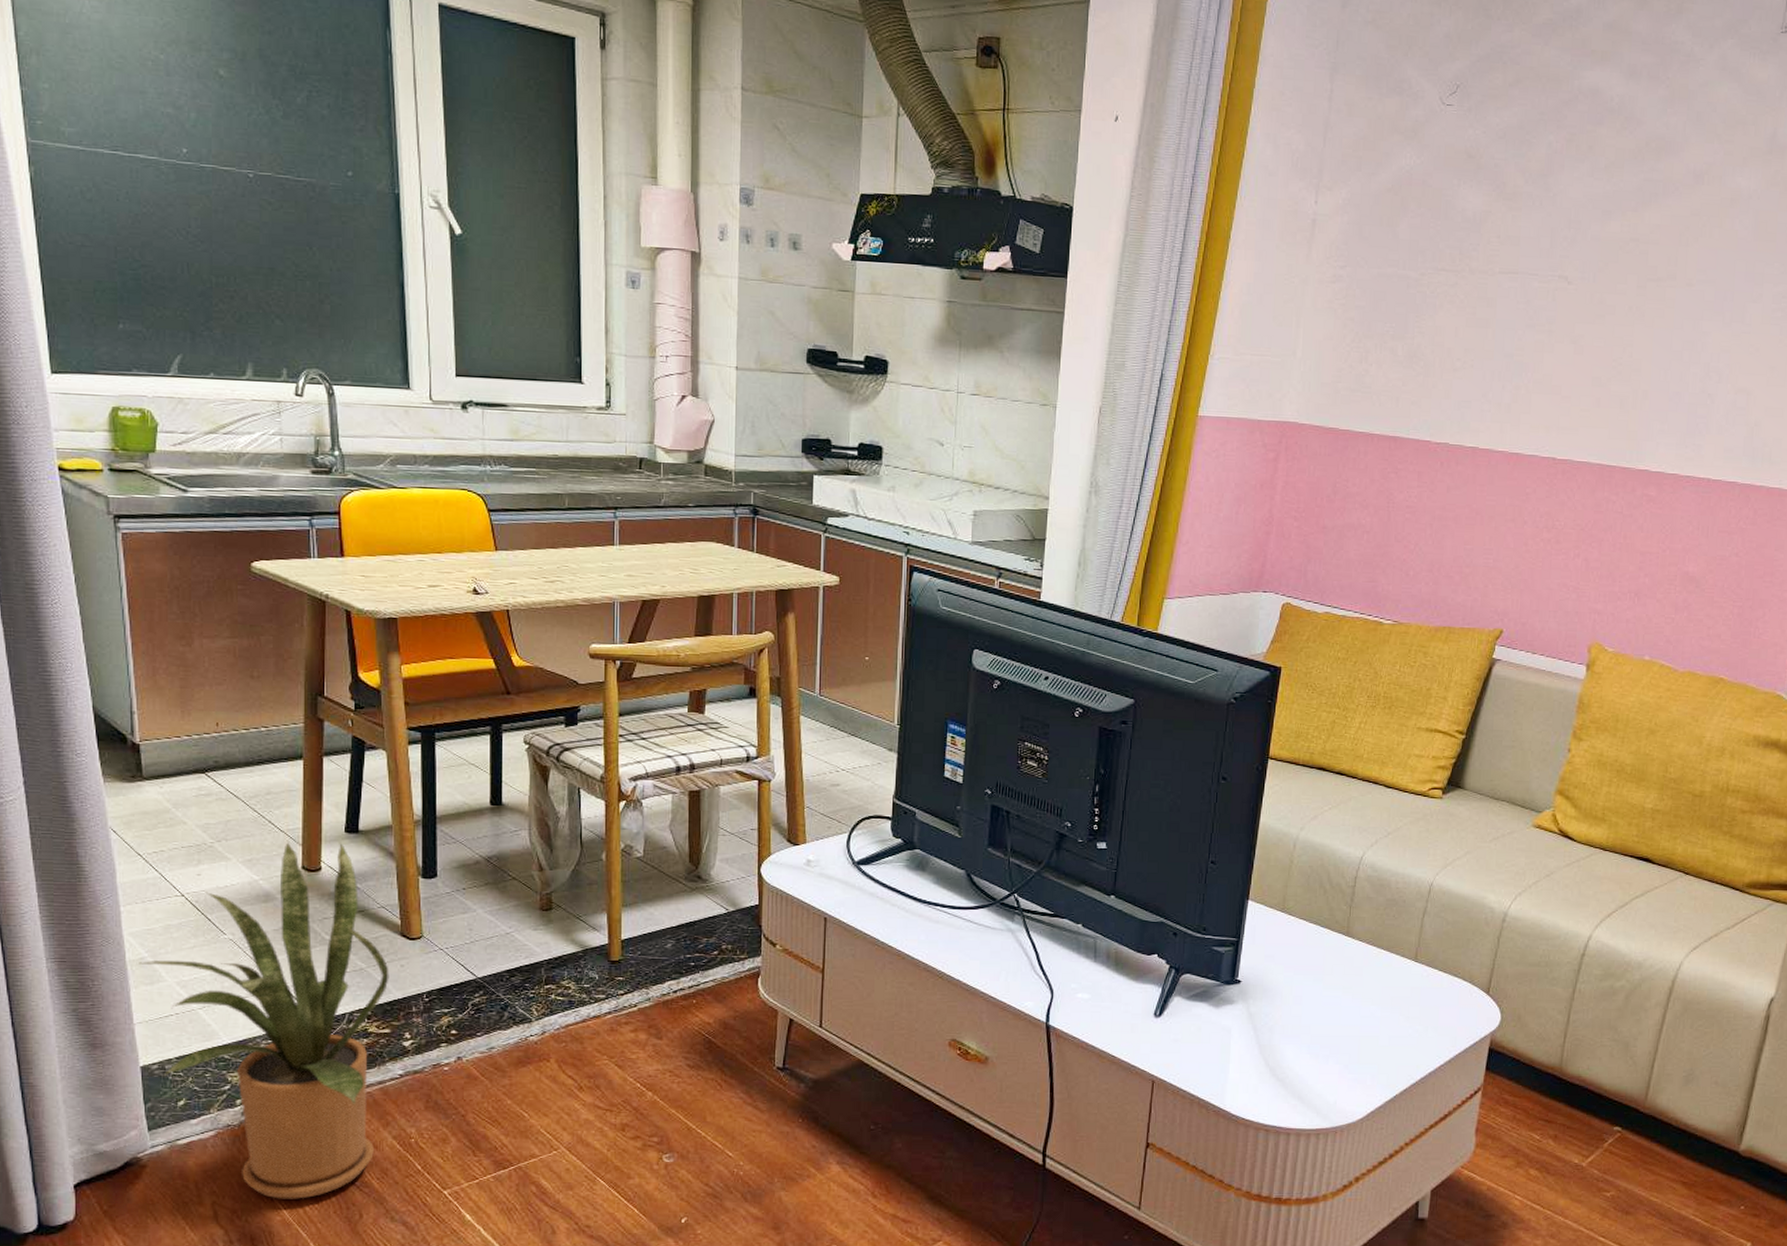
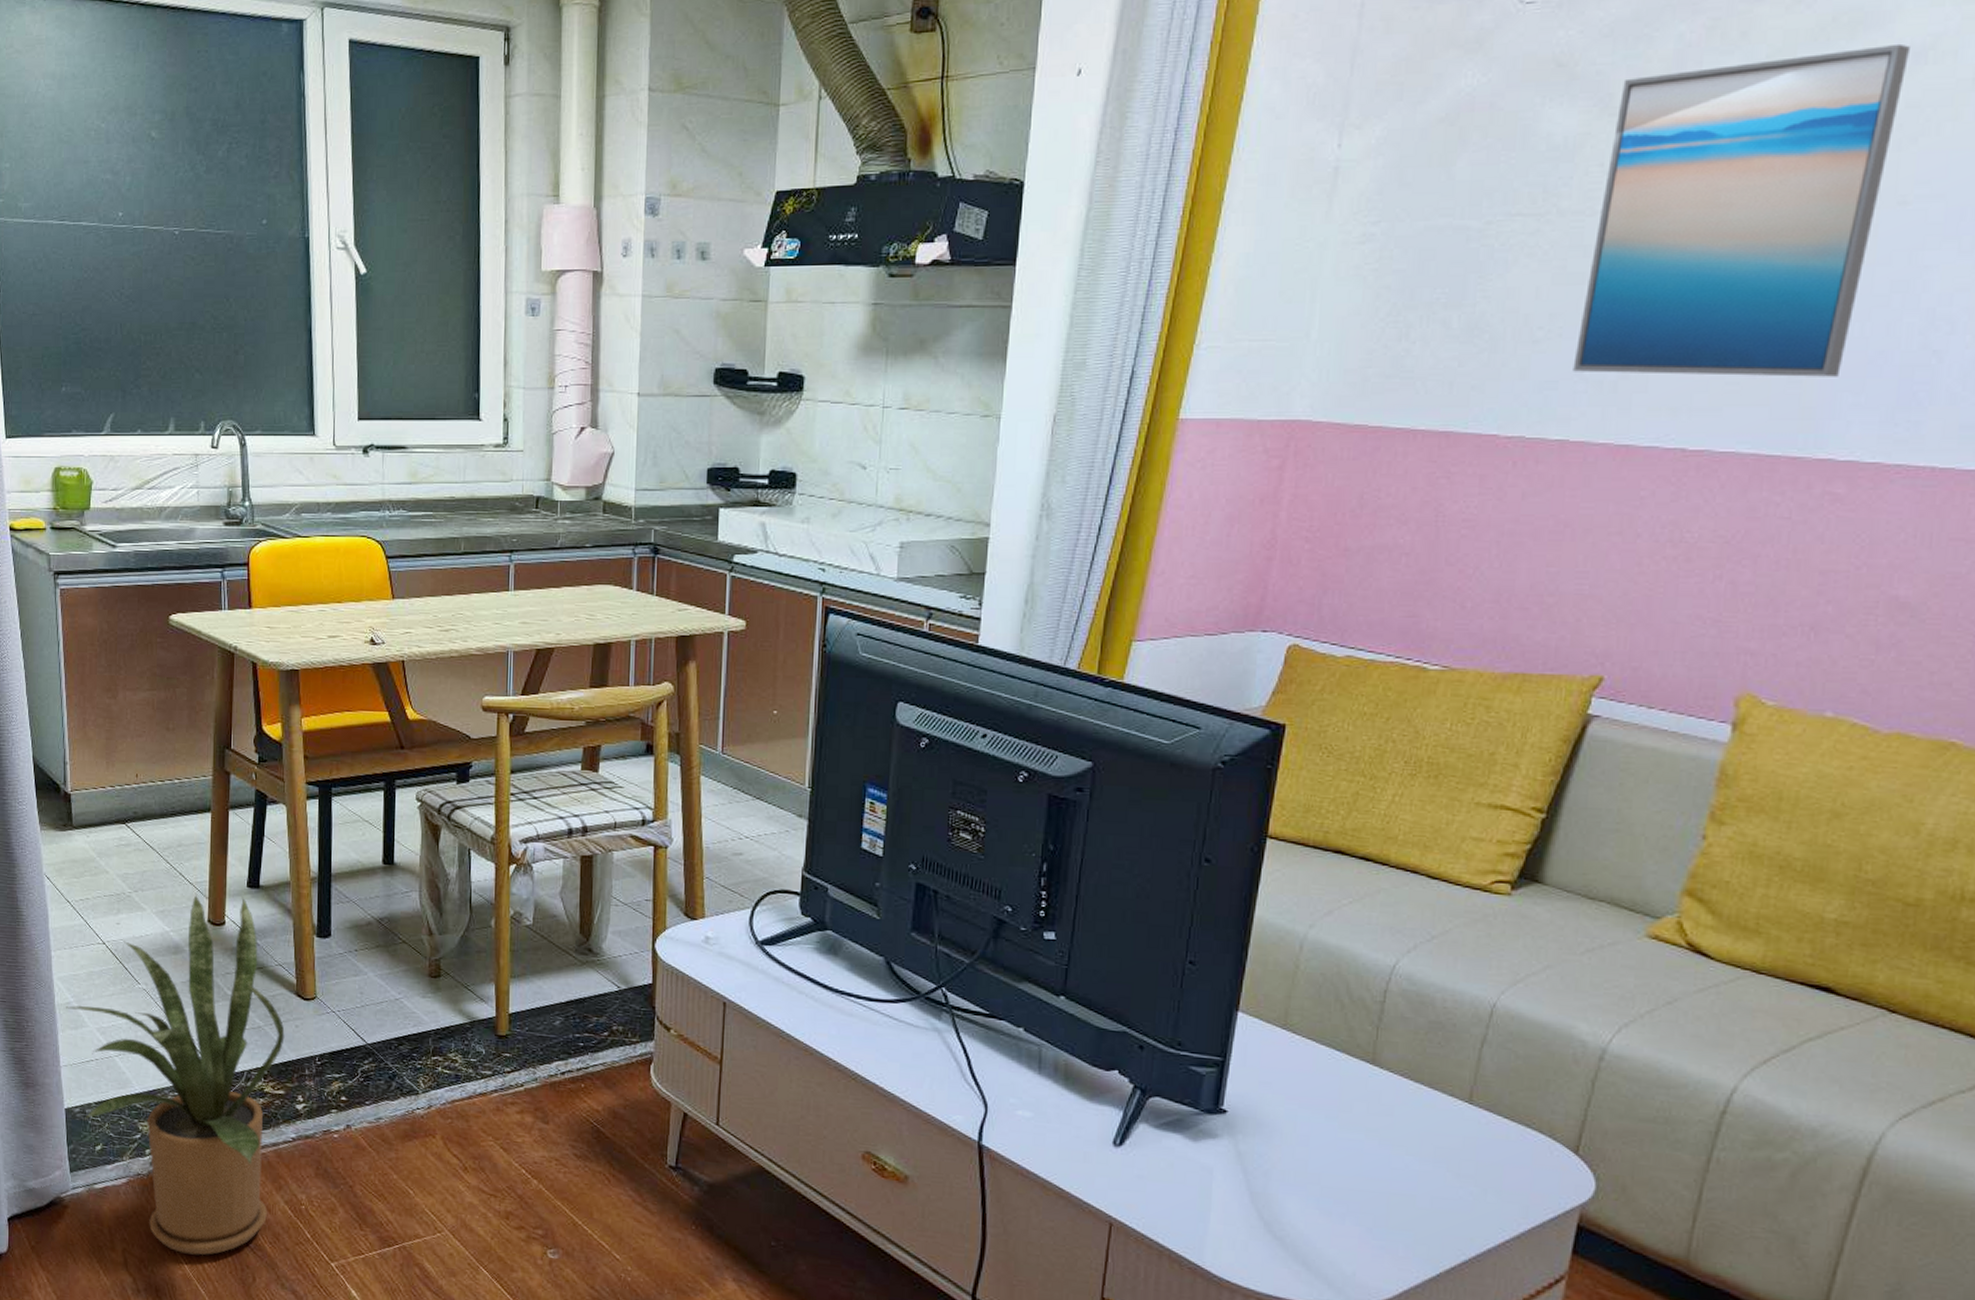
wall art: none [1481,167,1693,409] -> present [1573,43,1910,377]

